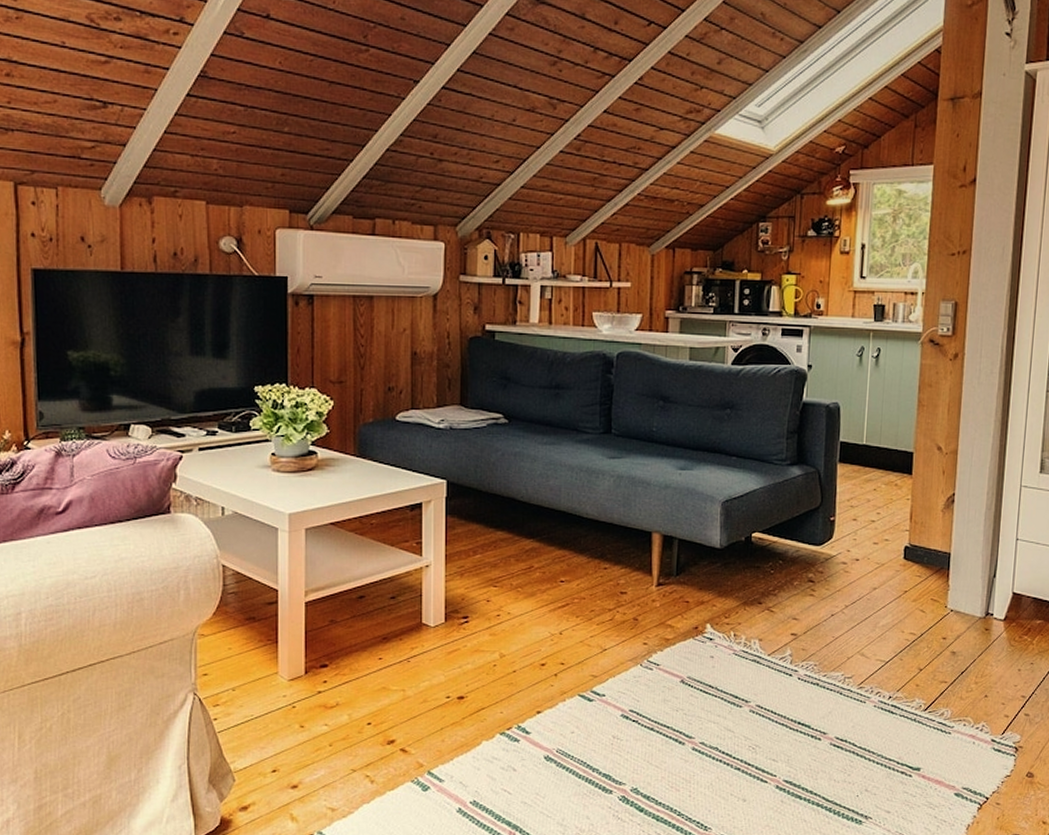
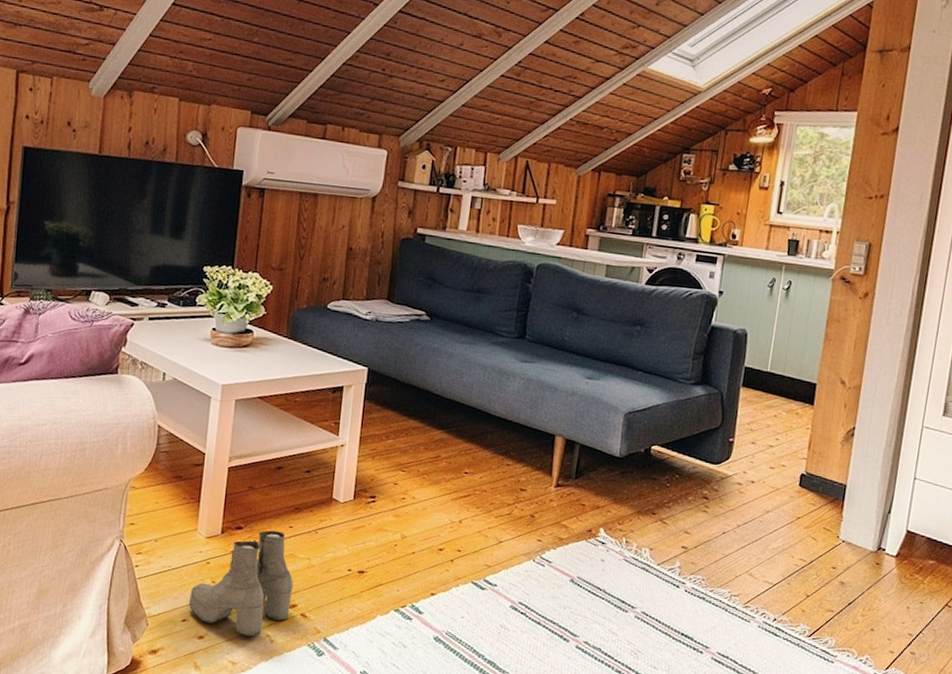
boots: none [278,665,389,780] -> present [189,530,294,637]

